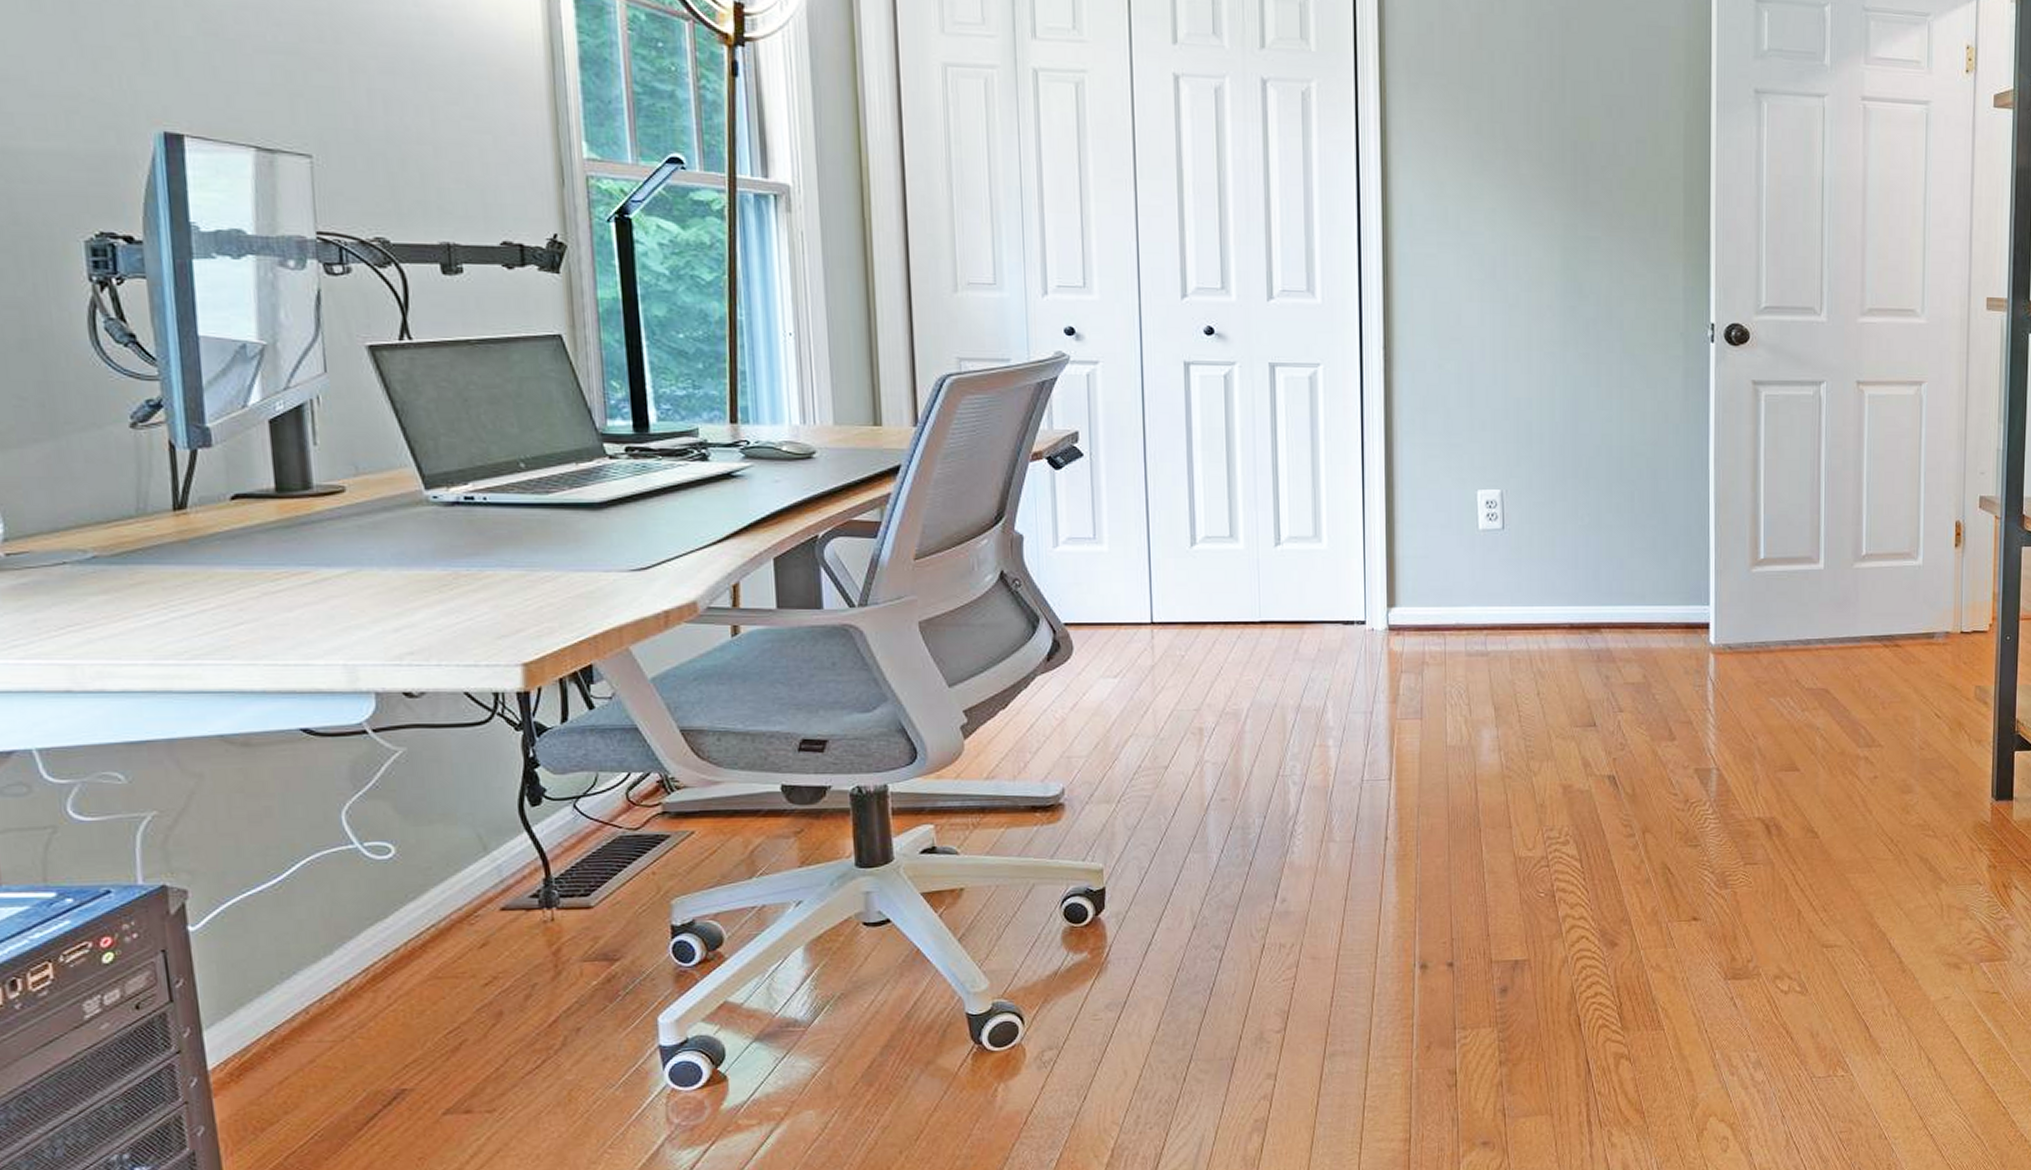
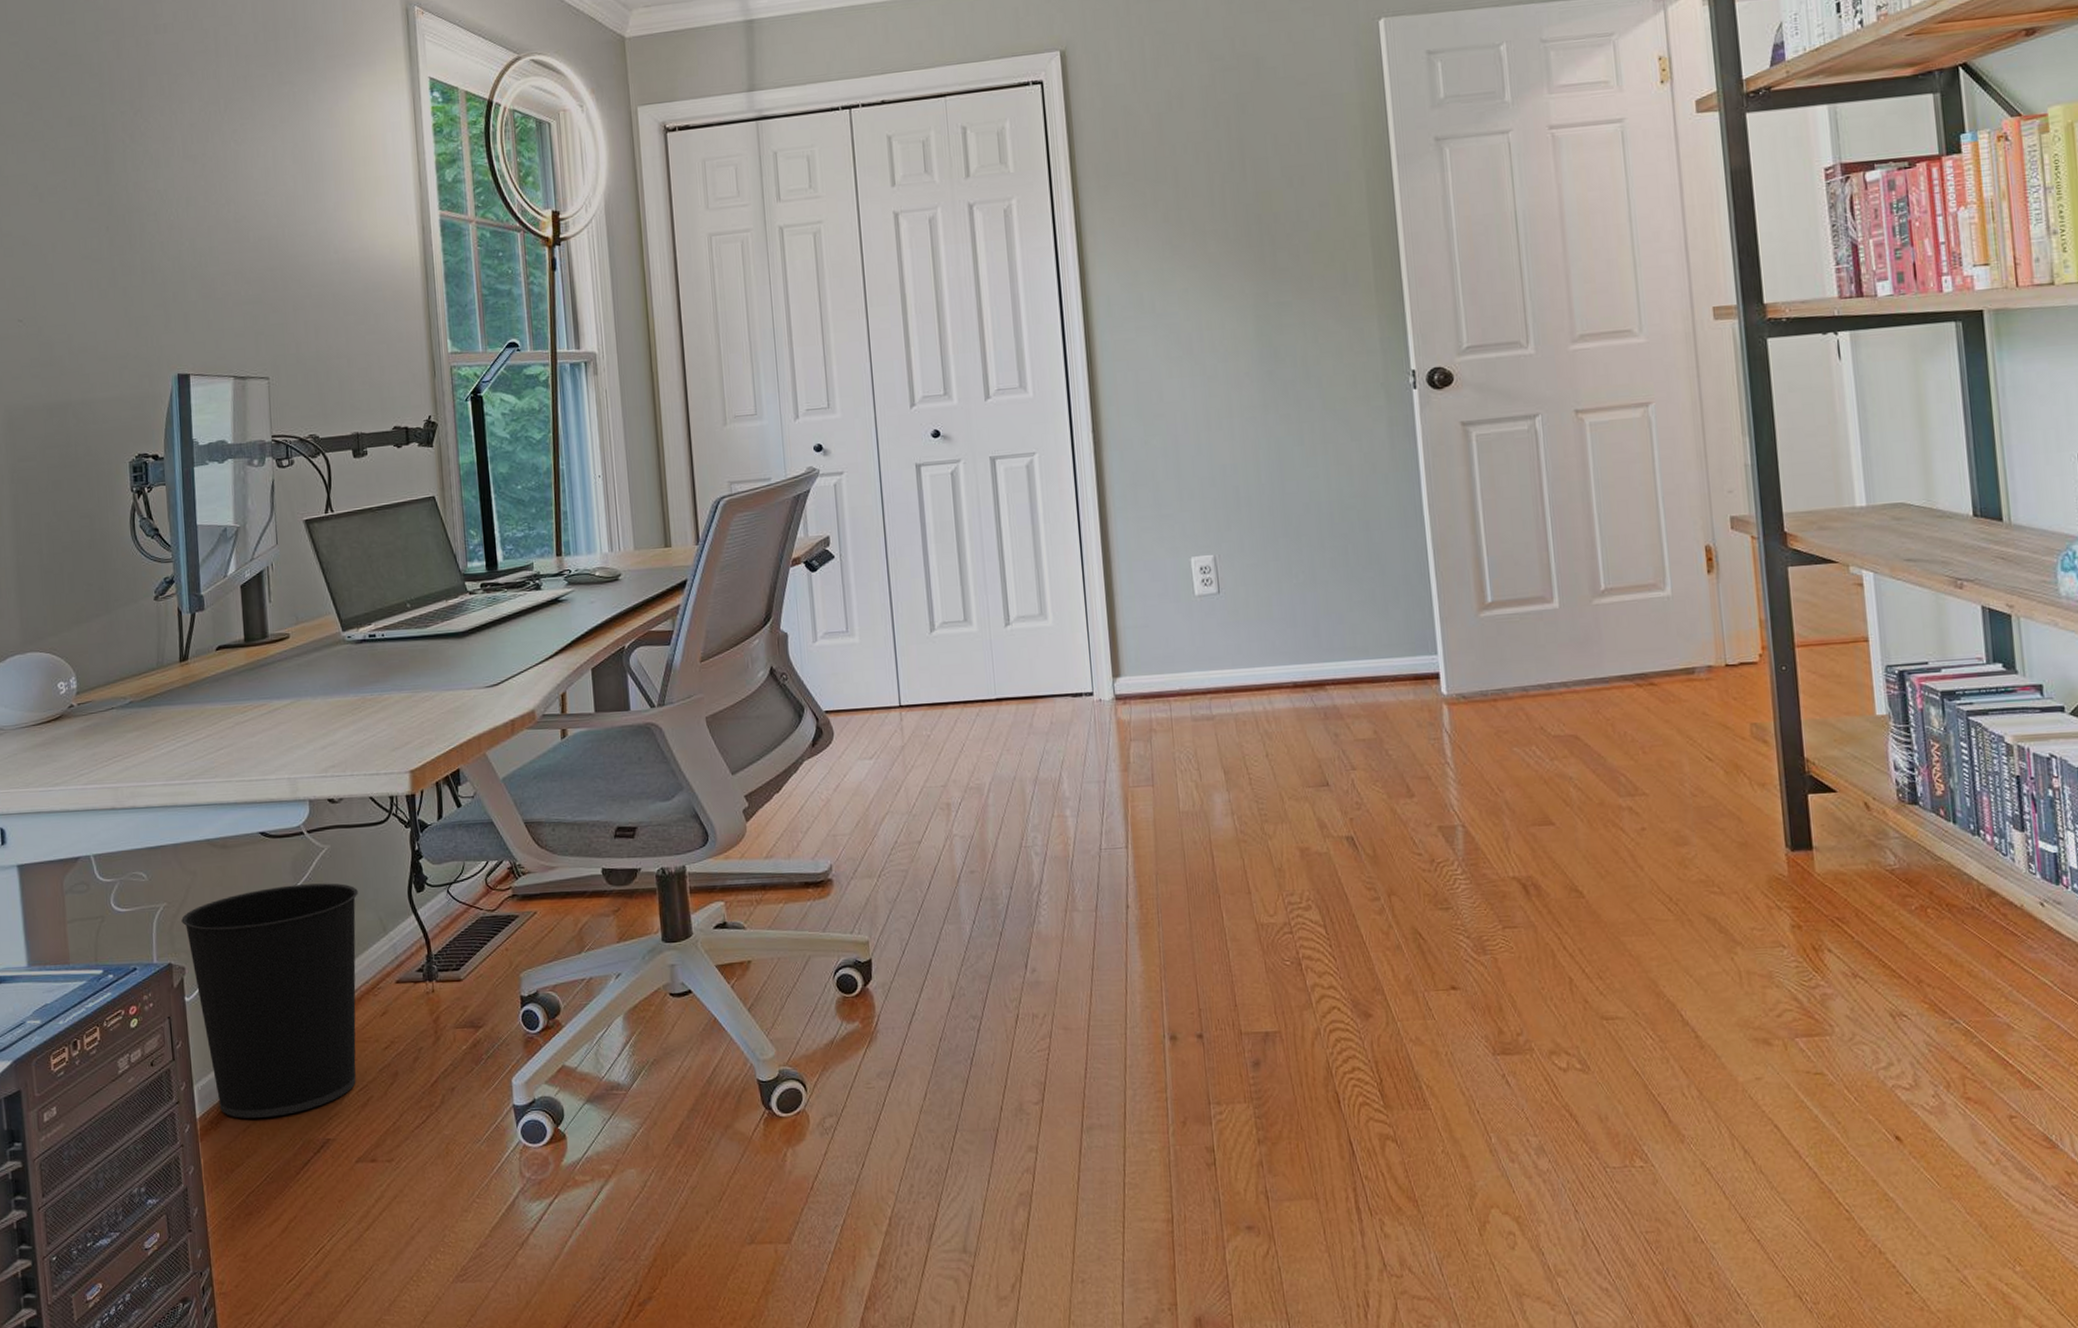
wastebasket: none [181,792,447,1069] -> present [181,883,358,1119]

